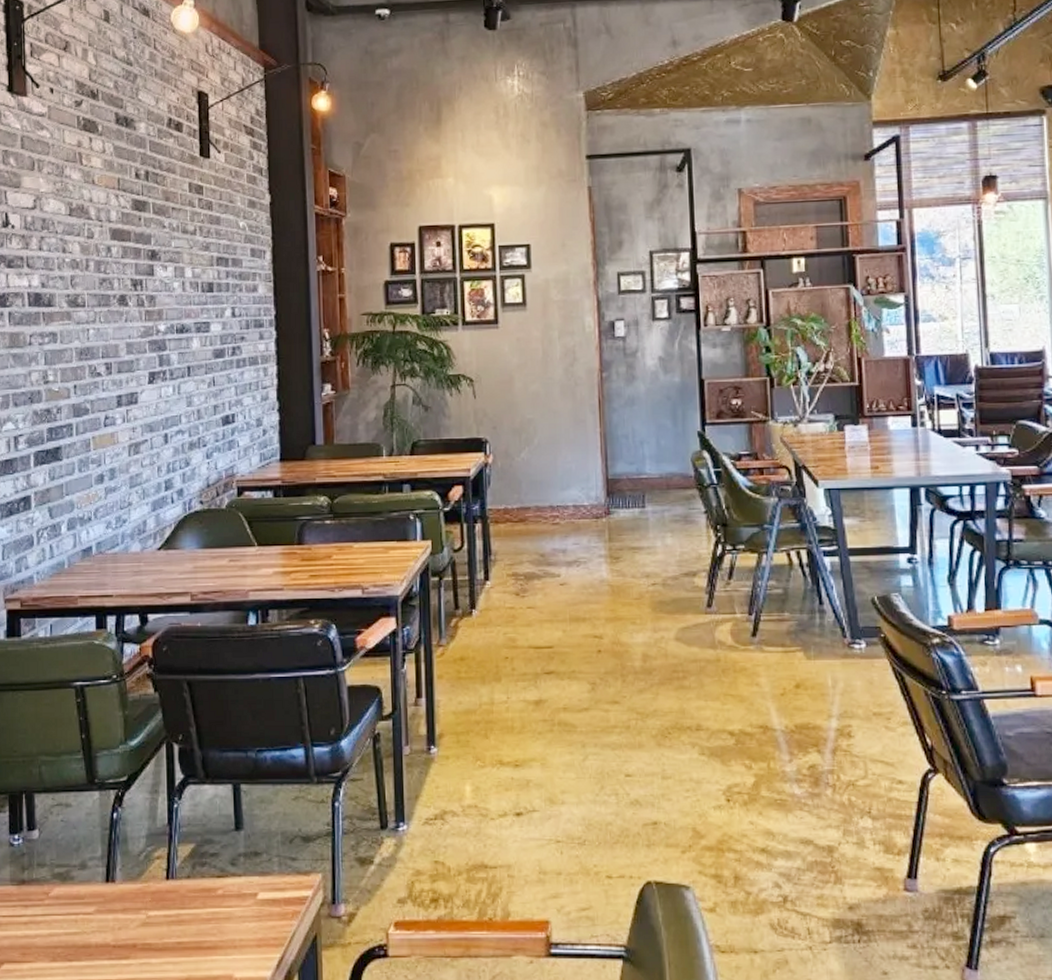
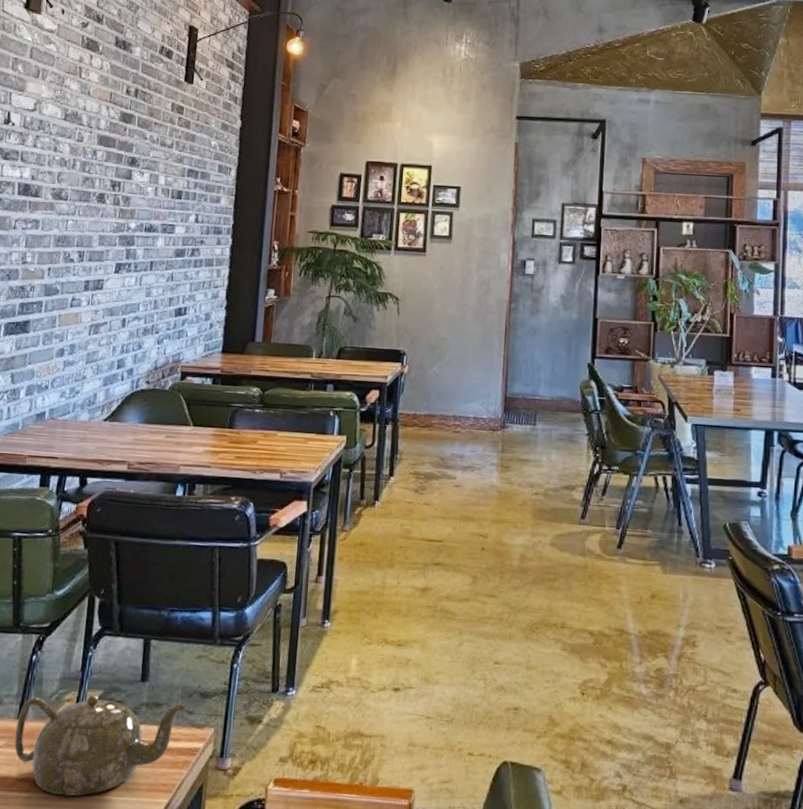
teapot: none [105,849,287,960] -> present [14,694,185,797]

